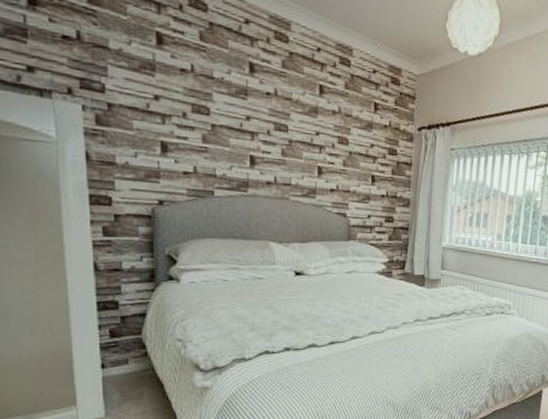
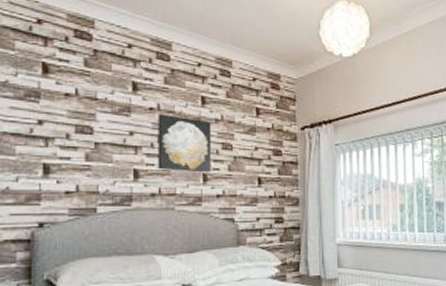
wall art: none [273,100,329,166] -> present [157,114,212,173]

